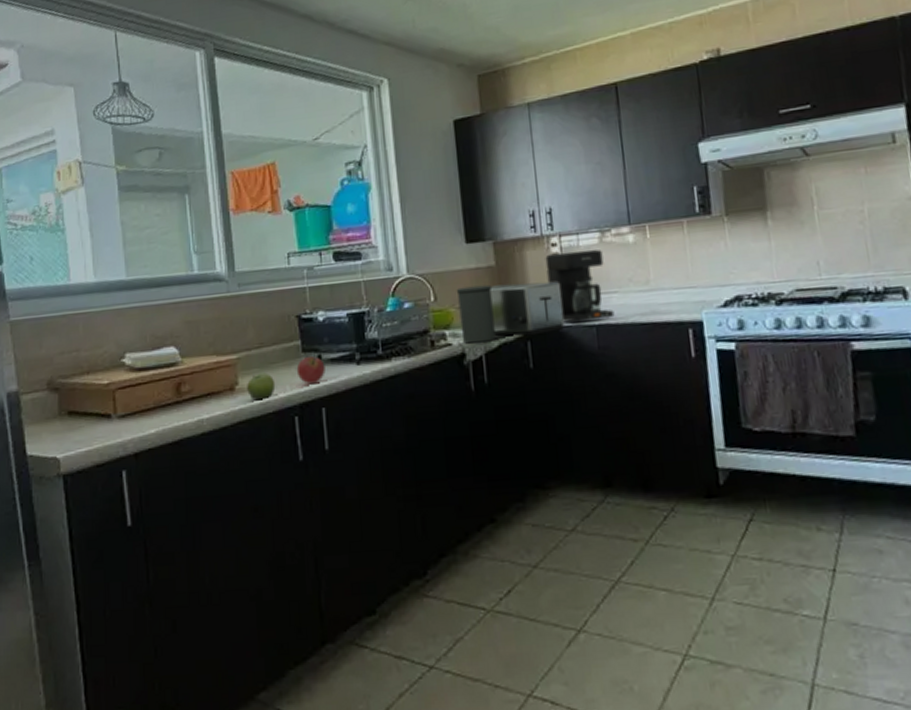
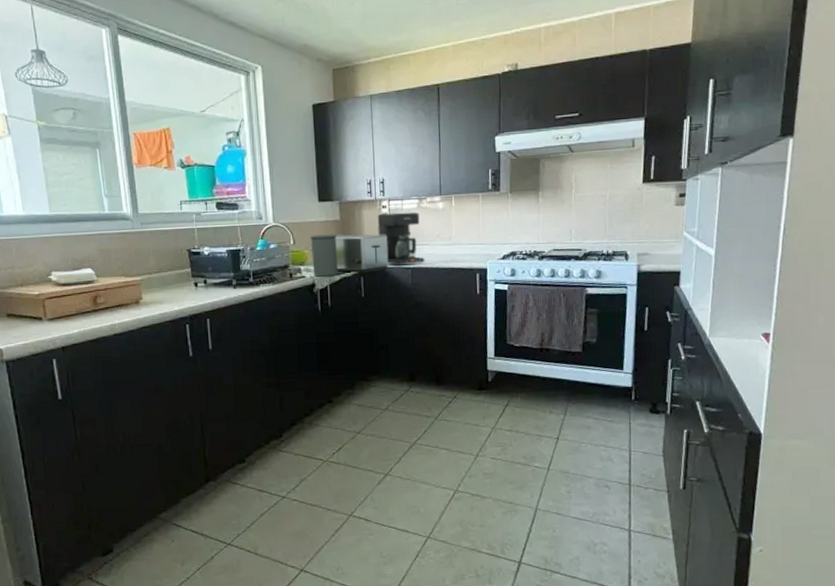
fruit: present [247,373,276,401] -> none [149,291,172,312]
fruit: present [296,356,325,385] -> none [187,280,210,302]

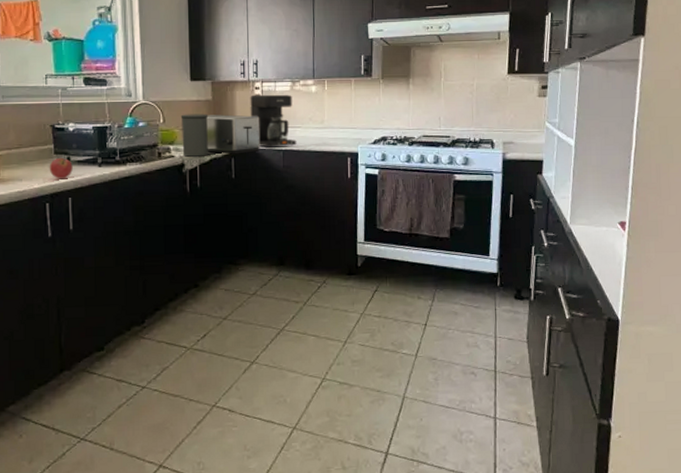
fruit: none [187,280,210,302] -> present [49,157,73,179]

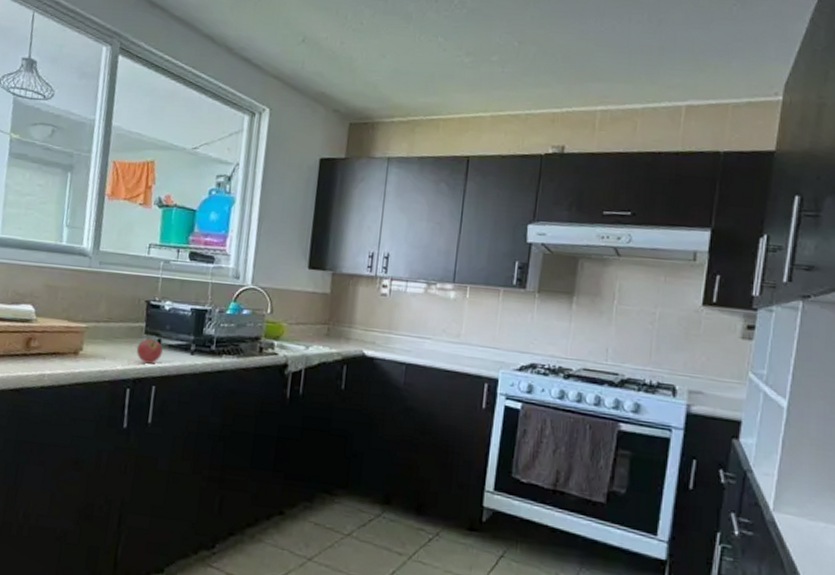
canister: present [180,114,208,157] -> none [287,306,322,359]
toaster: present [206,114,259,156] -> none [316,310,382,363]
coffee maker: present [250,94,297,148] -> none [372,293,425,360]

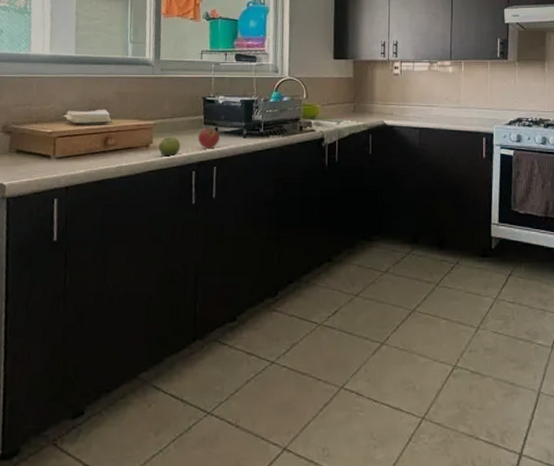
fruit: none [89,344,116,369] -> present [159,136,181,157]

